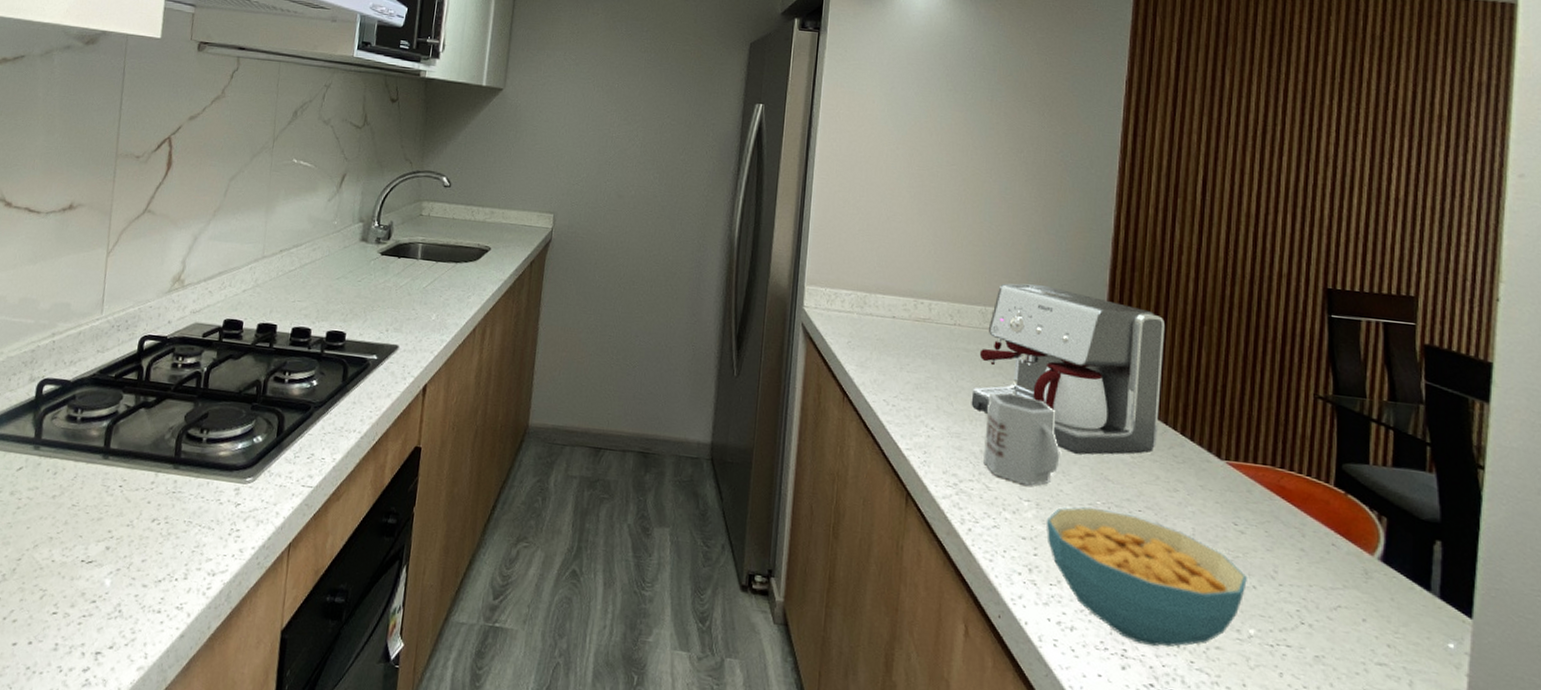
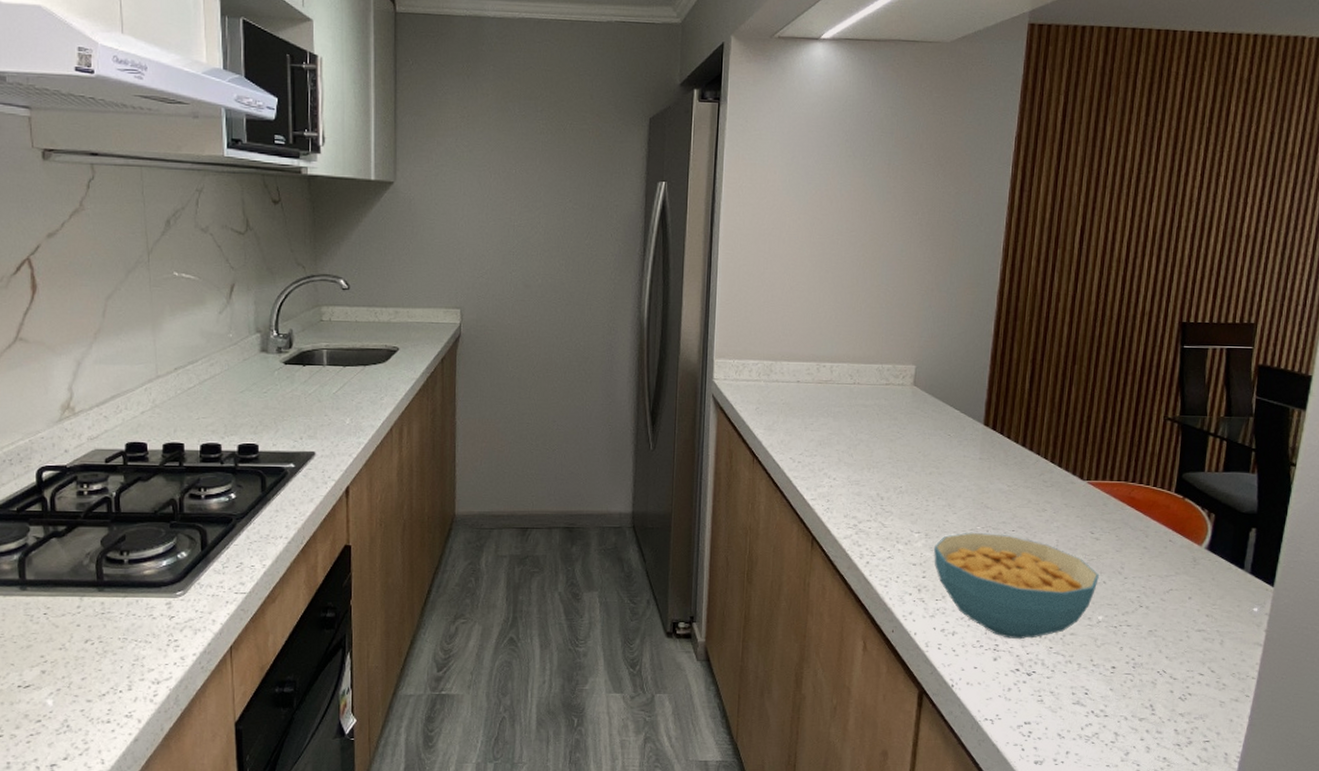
coffee maker: present [971,283,1165,455] -> none [869,339,1041,488]
mug: present [982,393,1060,486] -> none [879,441,947,520]

